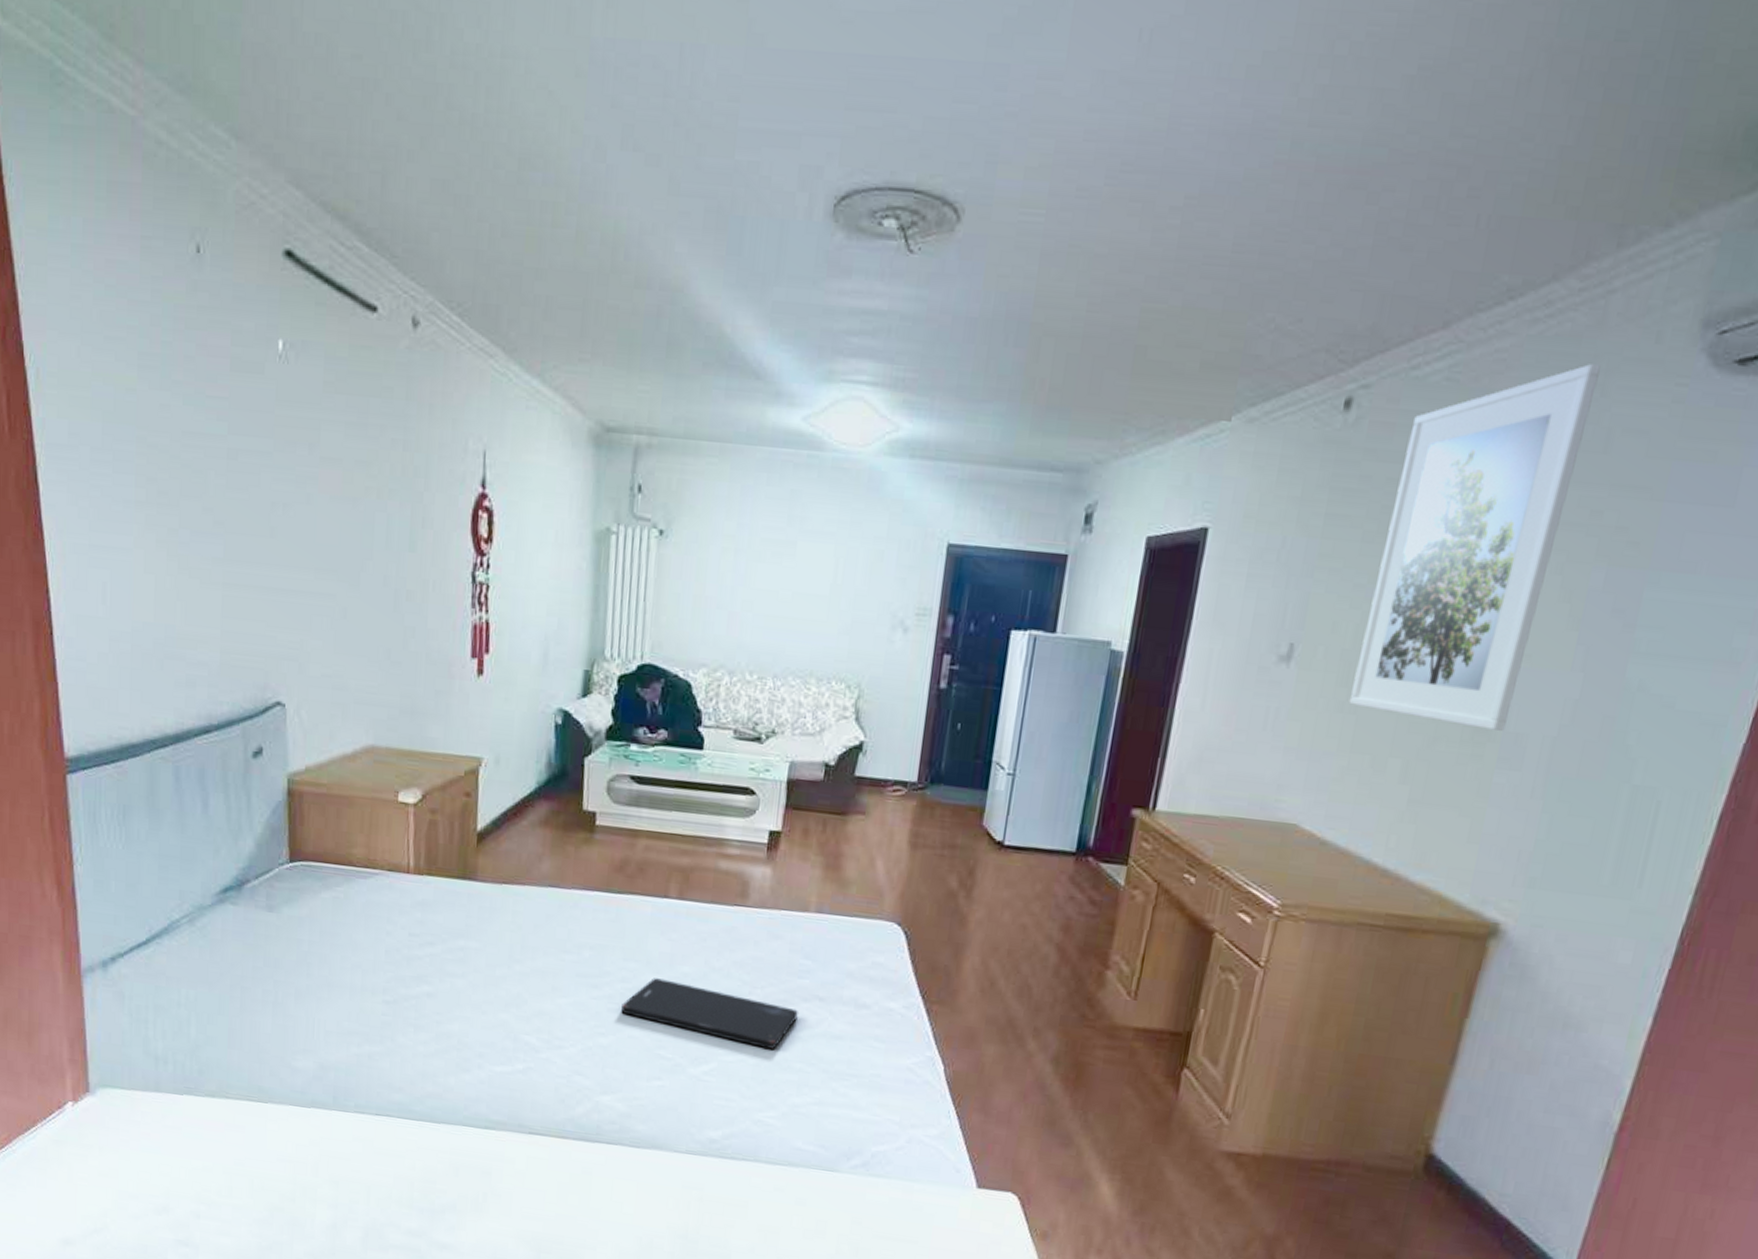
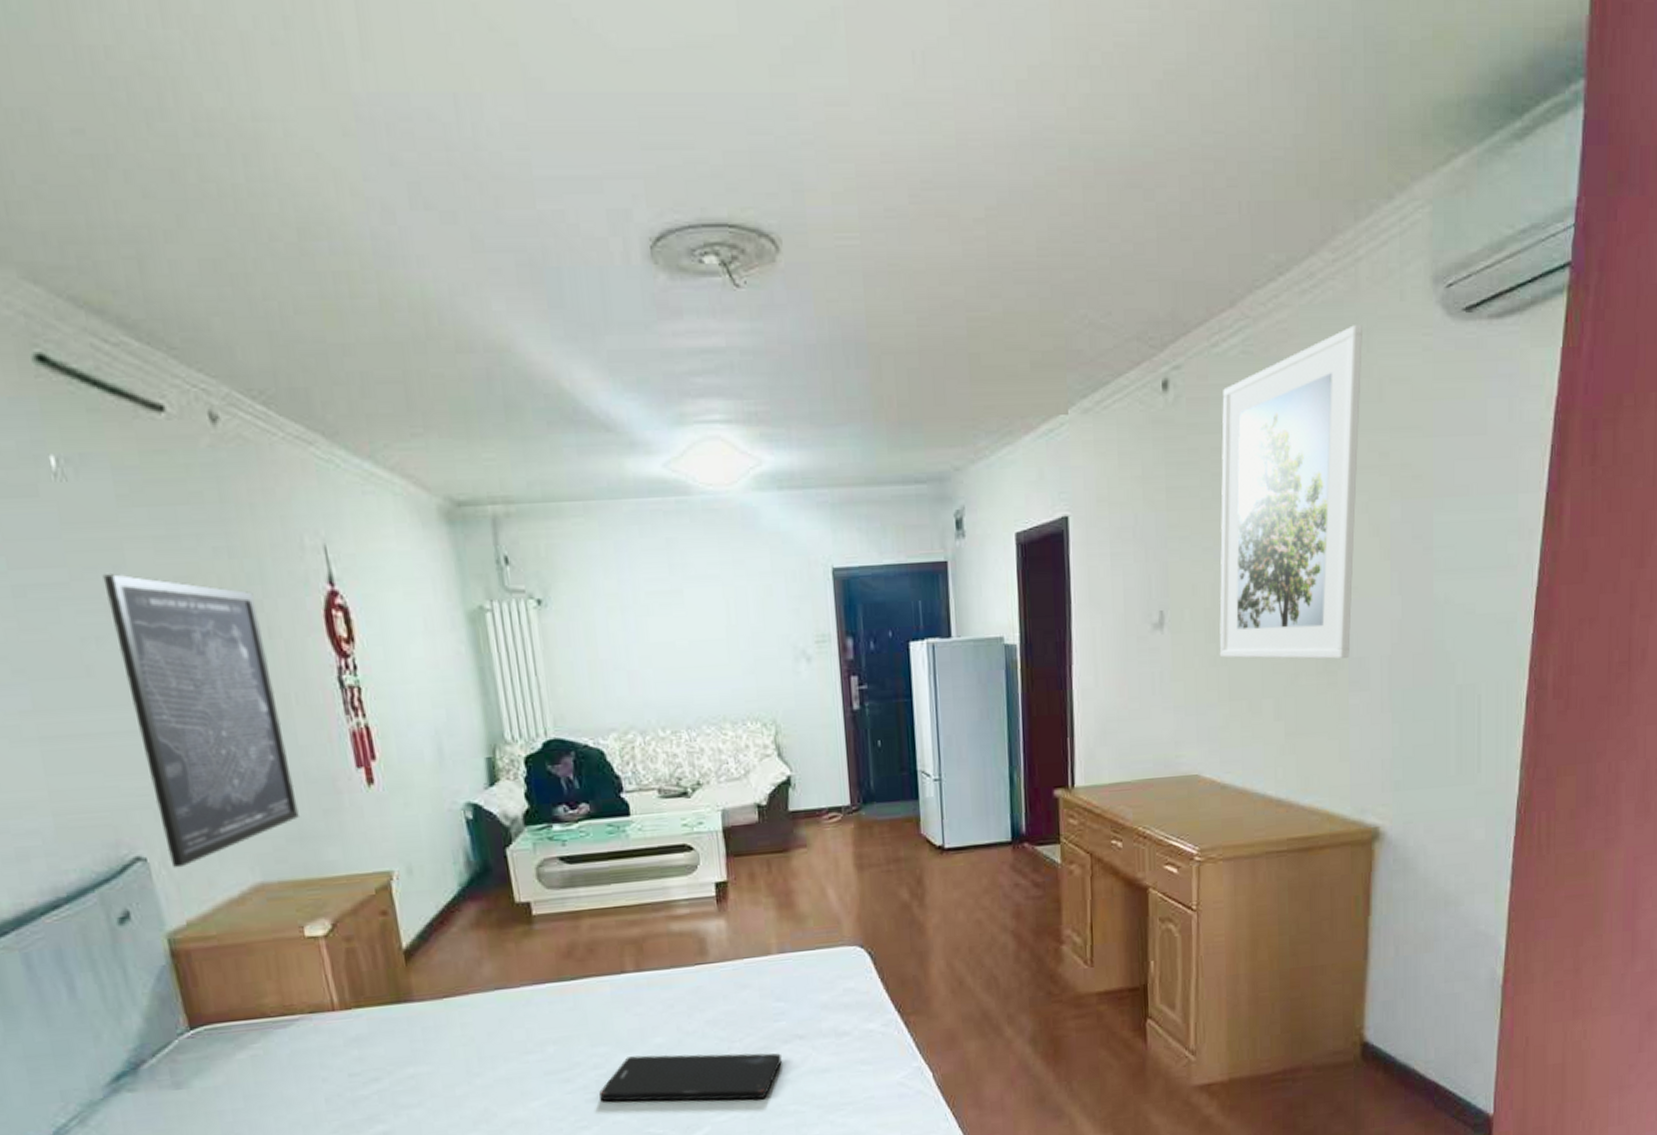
wall art: none [299,450,418,719] -> present [102,574,299,869]

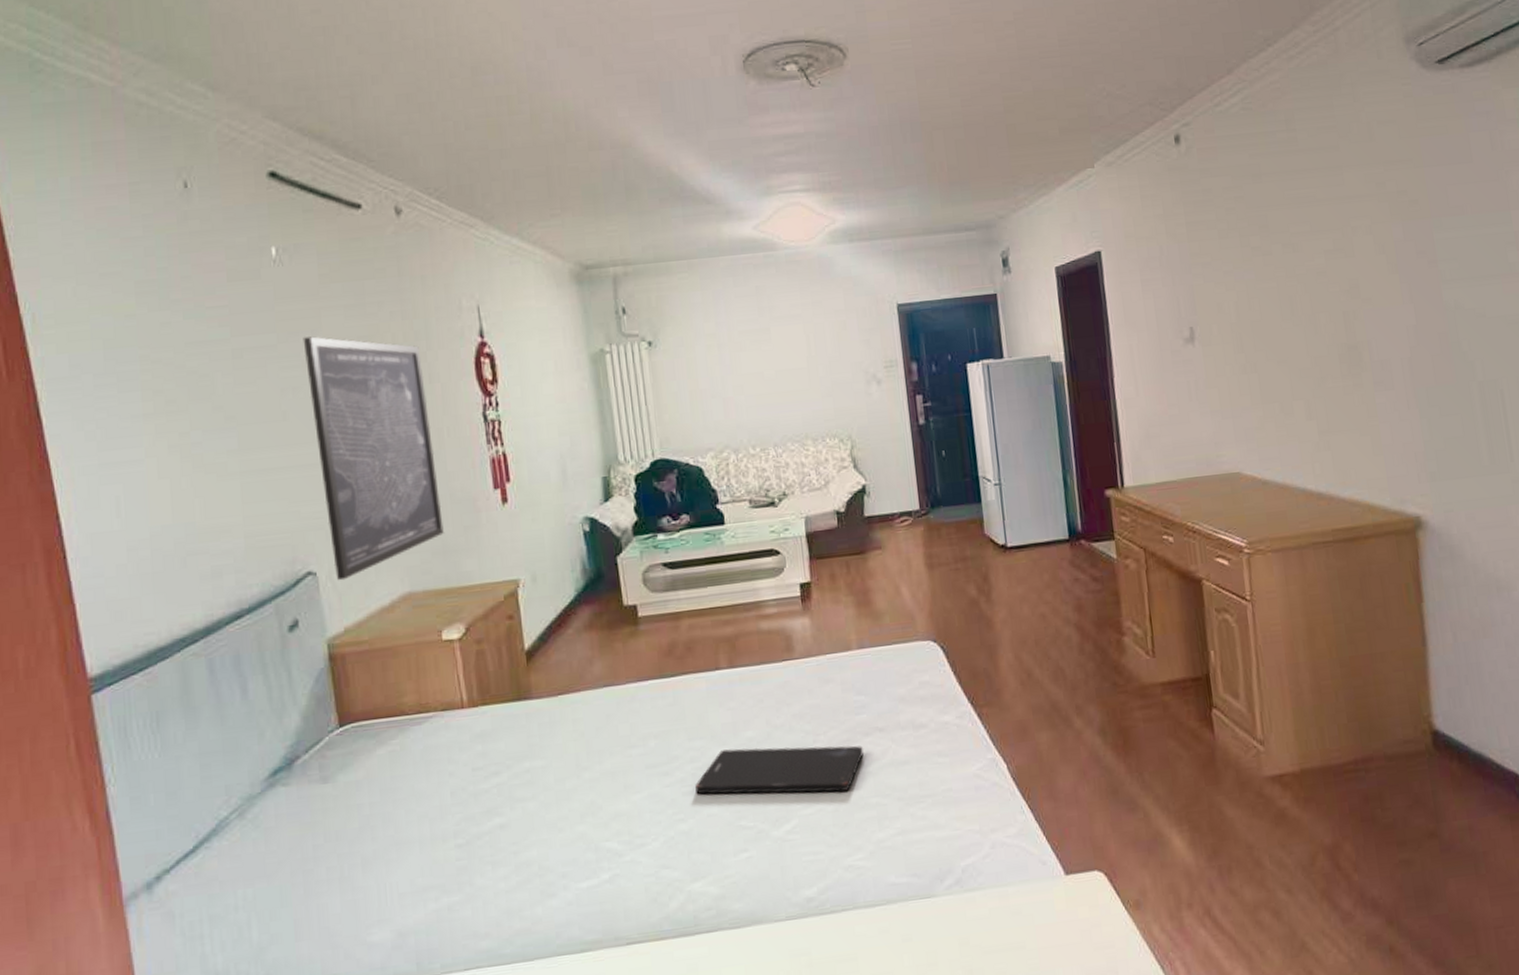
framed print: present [1219,325,1362,659] -> none [1228,80,1371,366]

